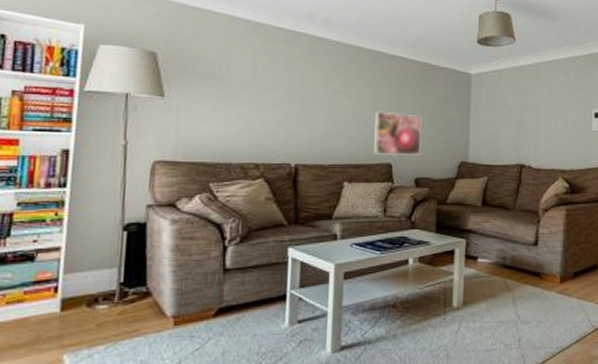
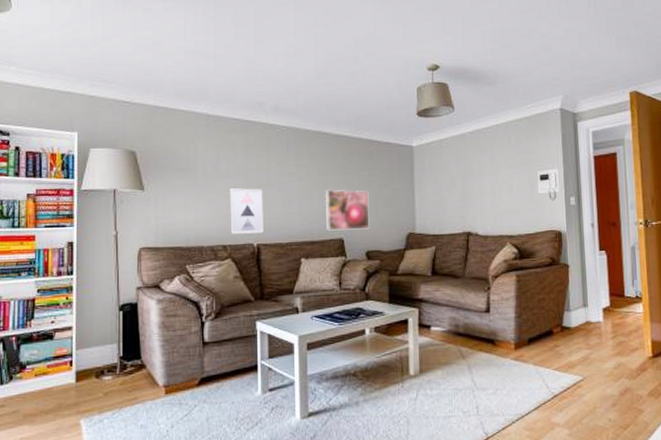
wall art: none [265,102,306,153] -> present [230,188,264,234]

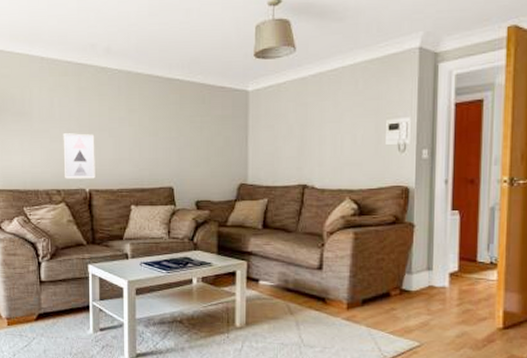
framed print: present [324,190,370,231] -> none [155,137,200,179]

